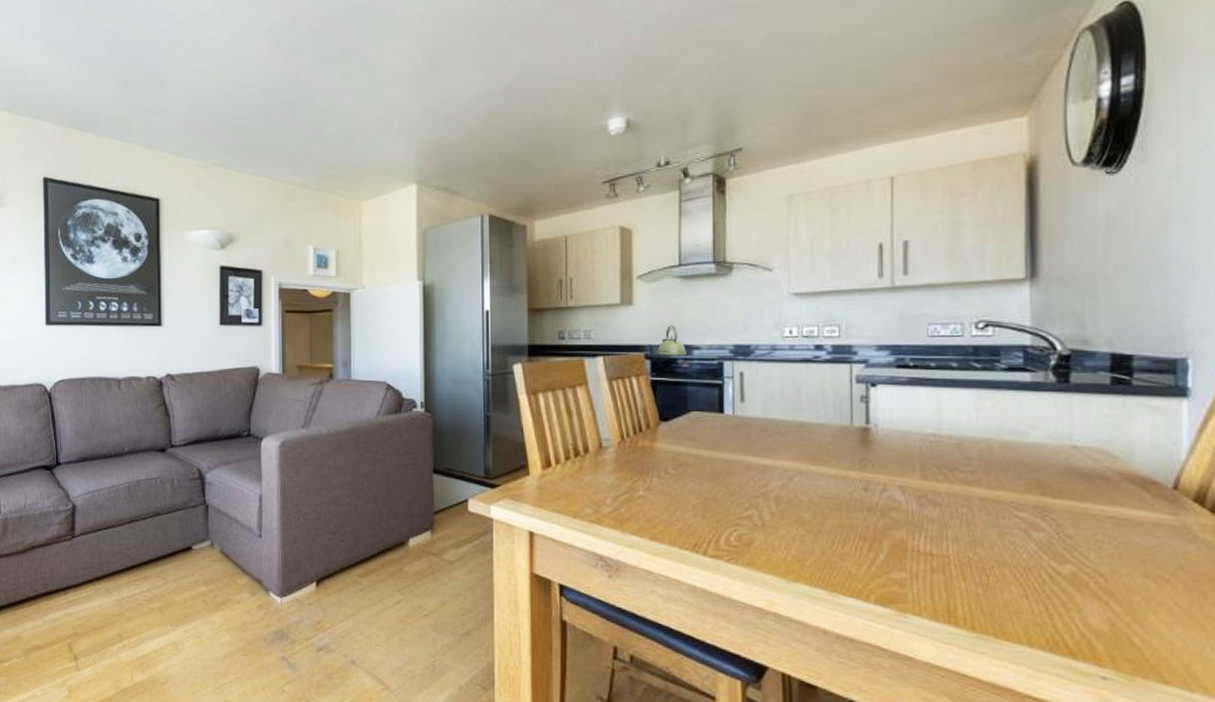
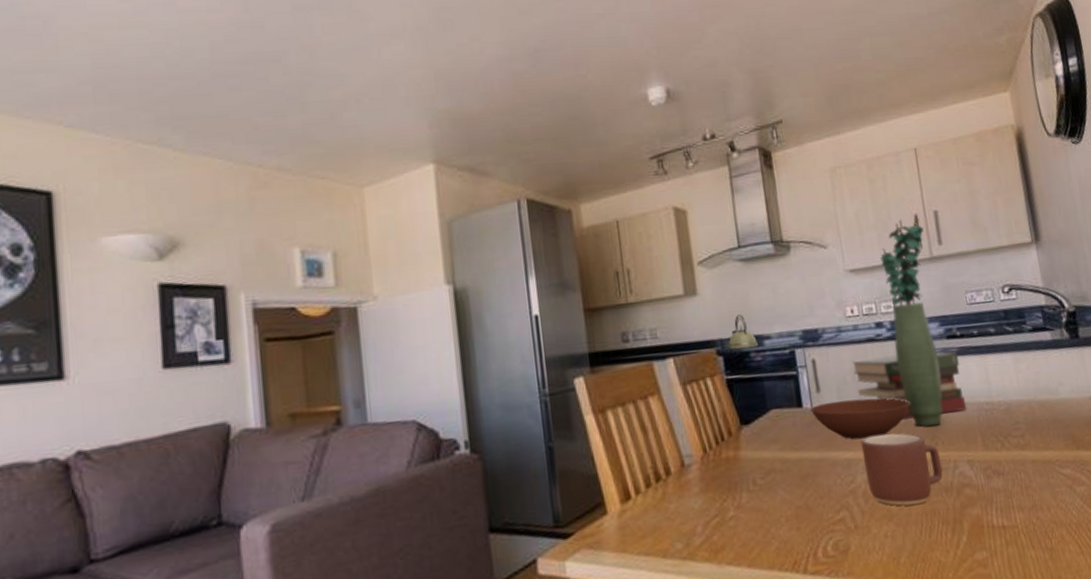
bowl: none [731,412,841,449] -> present [810,398,910,439]
mug: none [780,448,868,518] -> present [860,433,943,506]
books: none [783,377,908,439] -> present [852,352,966,420]
vase: none [831,246,888,449] -> present [880,217,944,427]

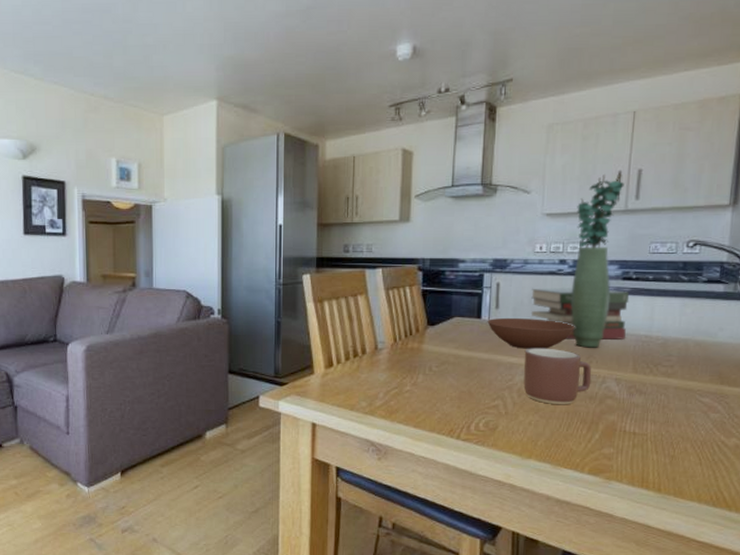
kettle: present [728,314,758,351] -> none [428,241,454,268]

